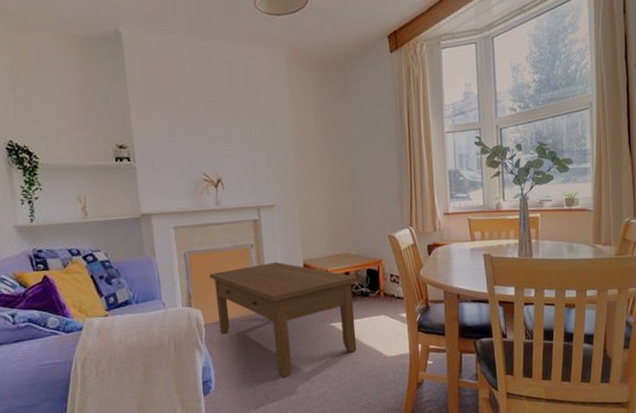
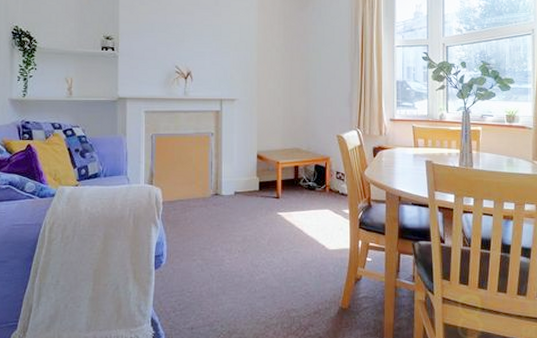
coffee table: present [208,261,358,378] -> none [171,150,306,260]

